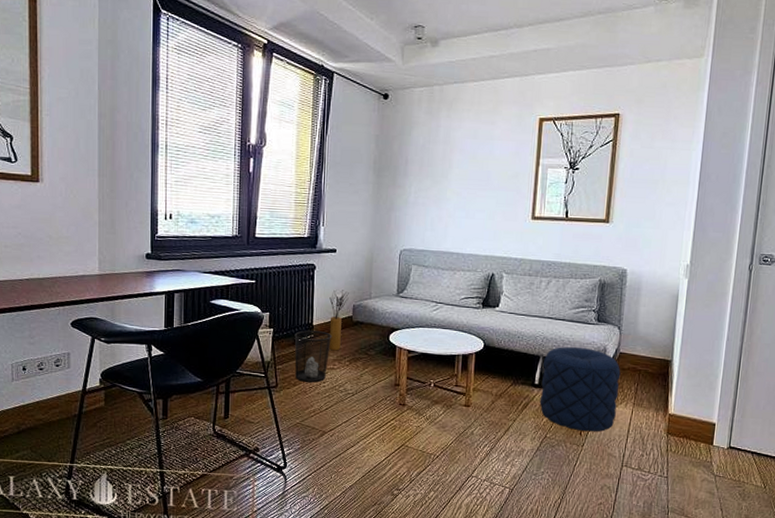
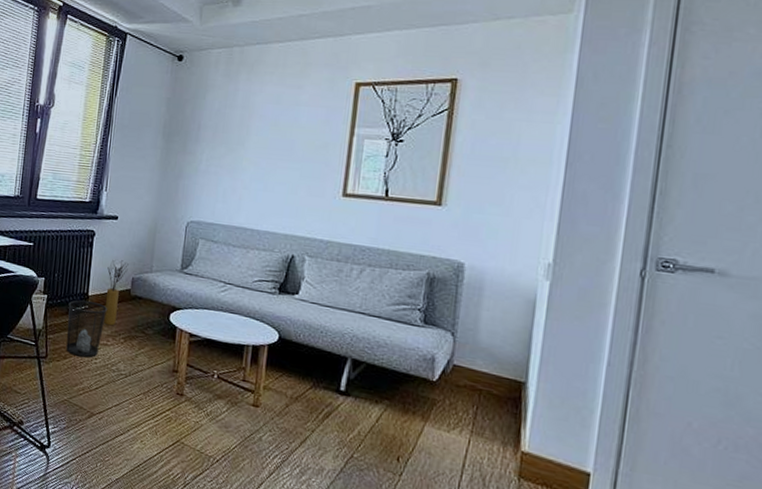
pouf: present [539,346,621,432] -> none [345,349,454,461]

